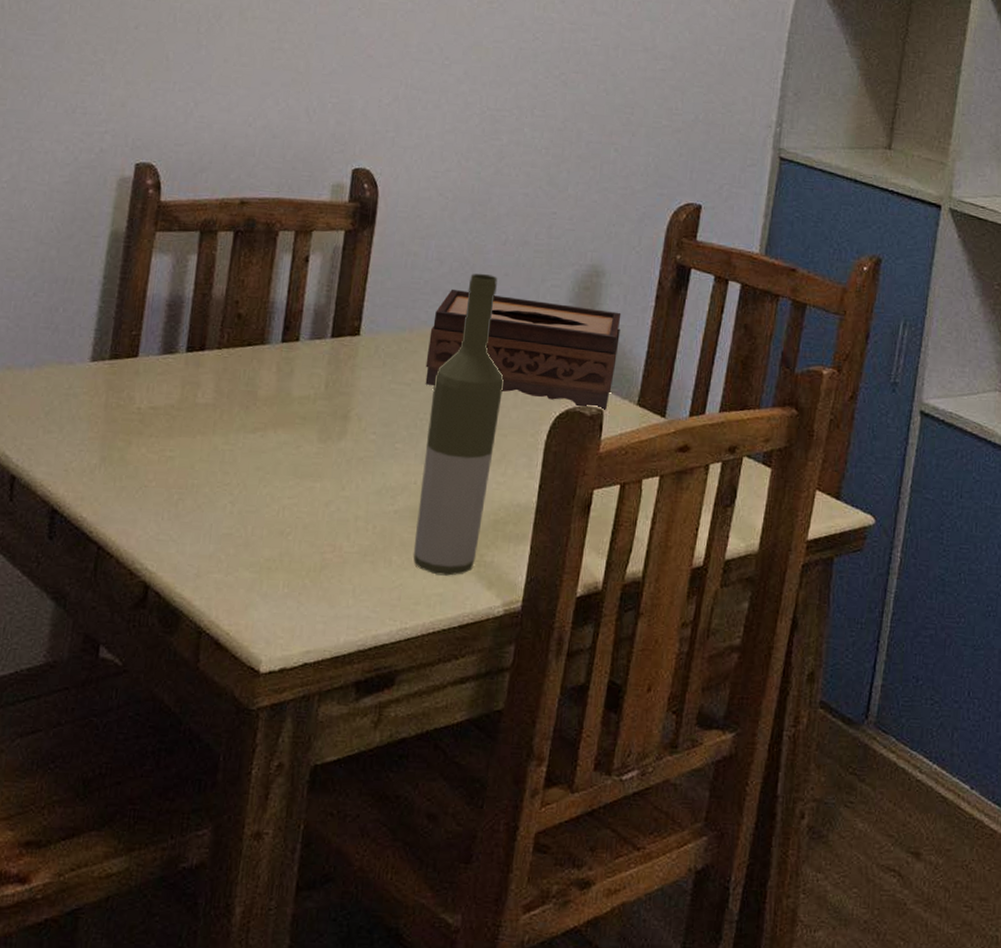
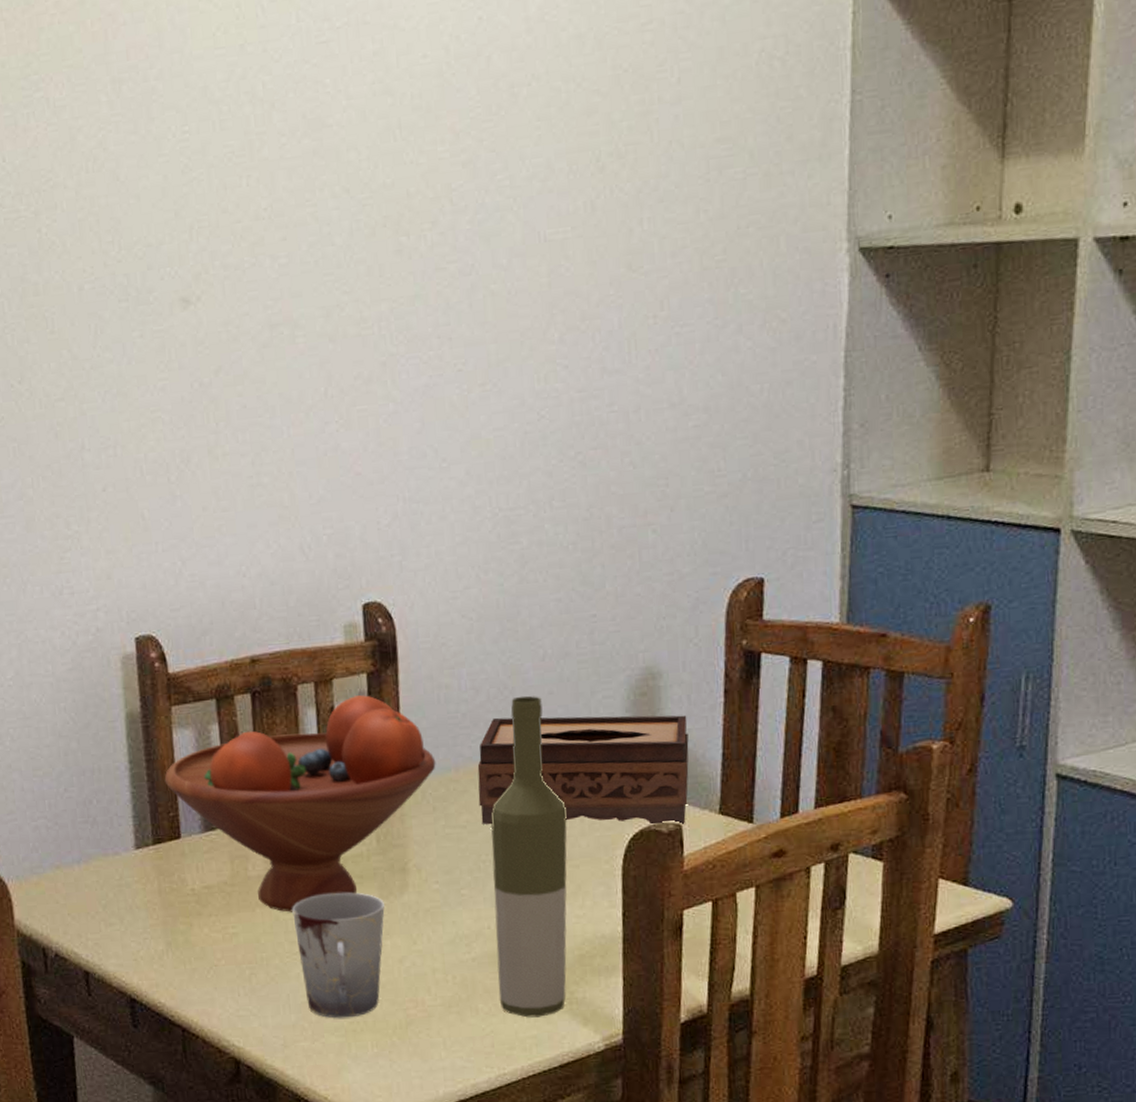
fruit bowl: none [134,249,393,444] -> present [164,695,436,912]
cup: none [228,429,321,555] -> present [292,892,385,1018]

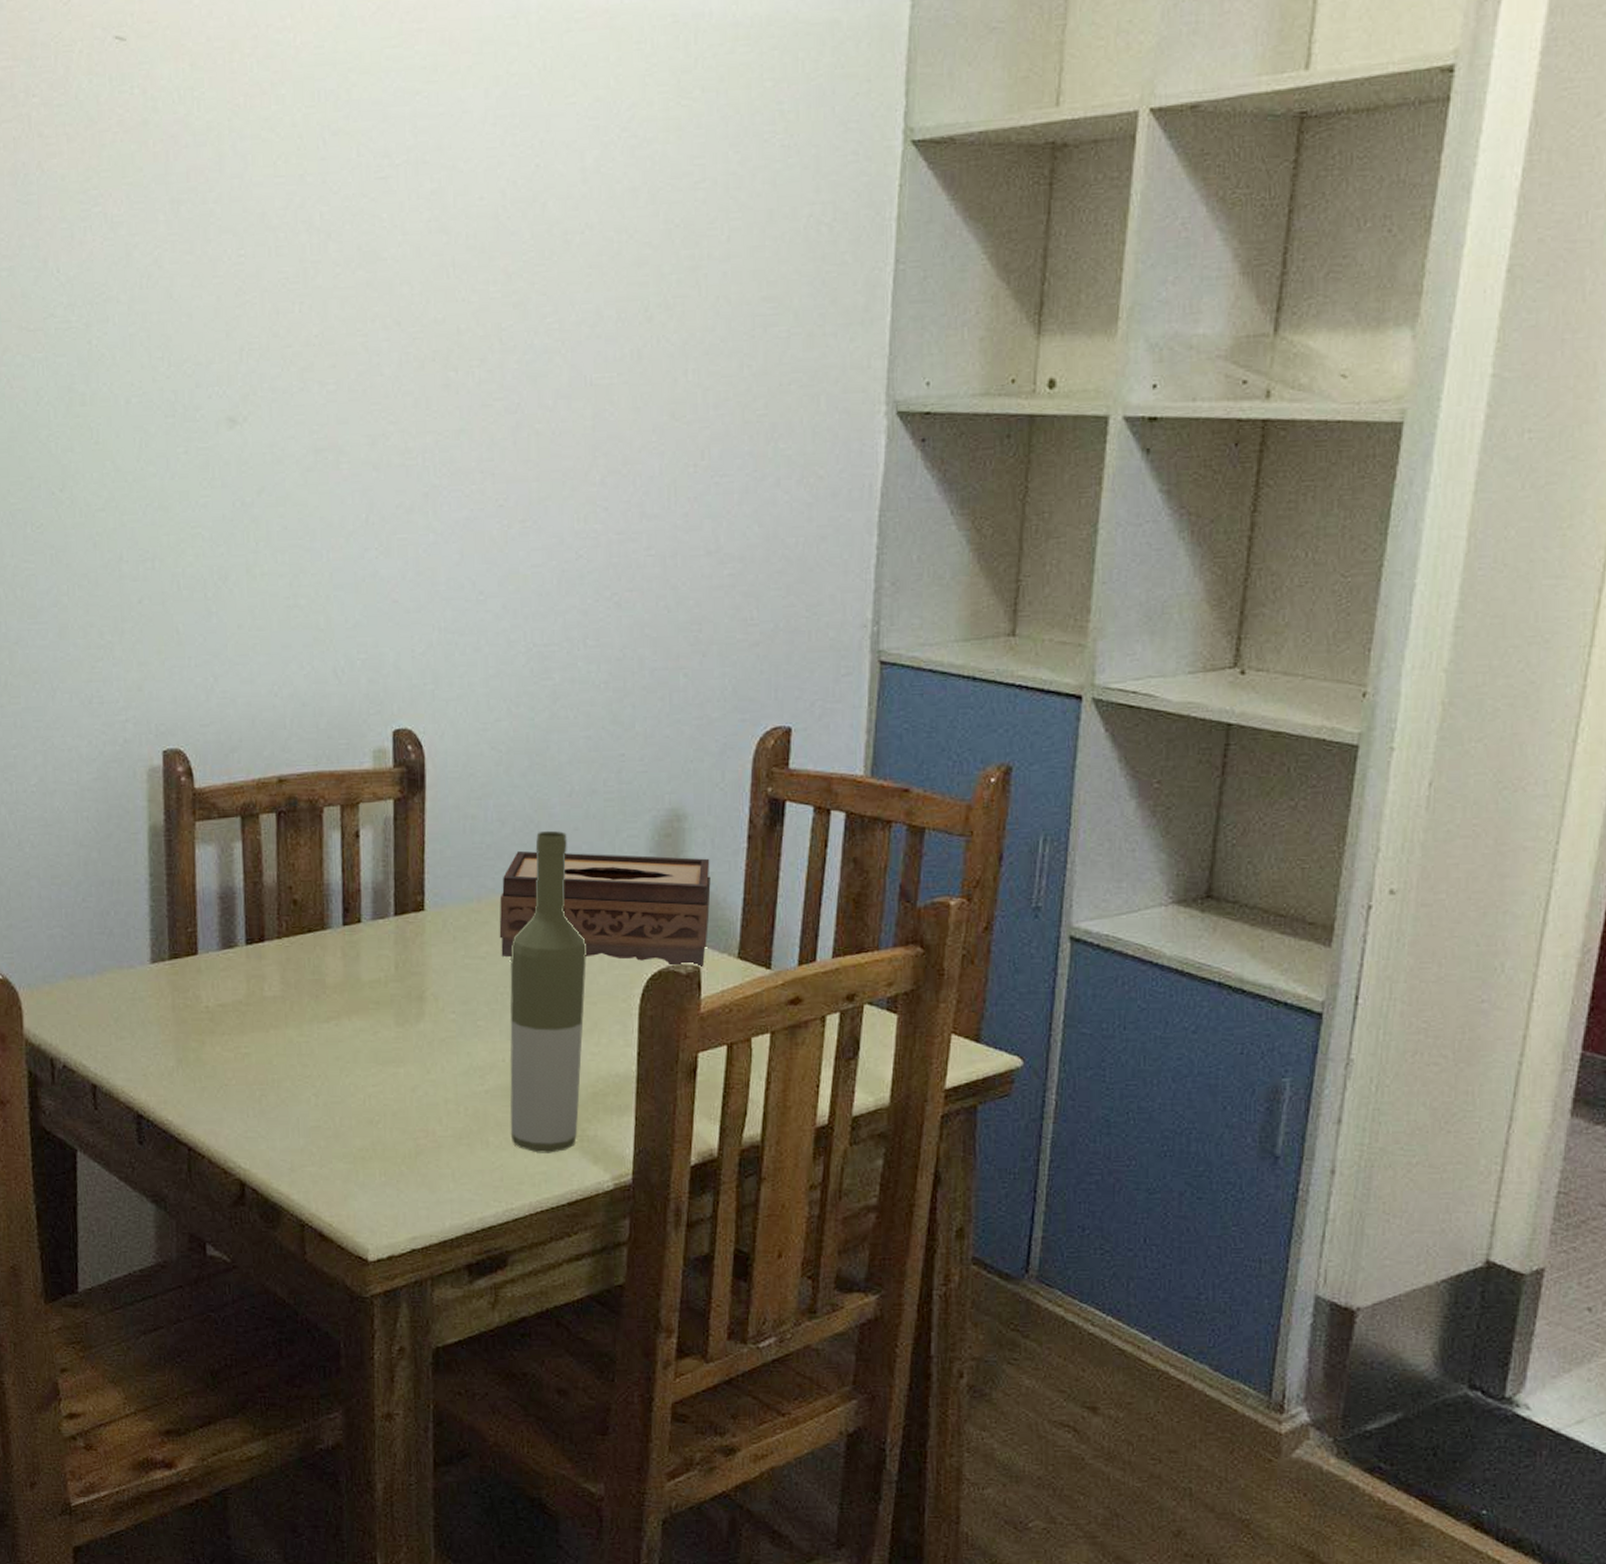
fruit bowl: present [164,695,436,912] -> none [184,821,458,1035]
cup: present [292,892,385,1018] -> none [306,1017,400,1145]

